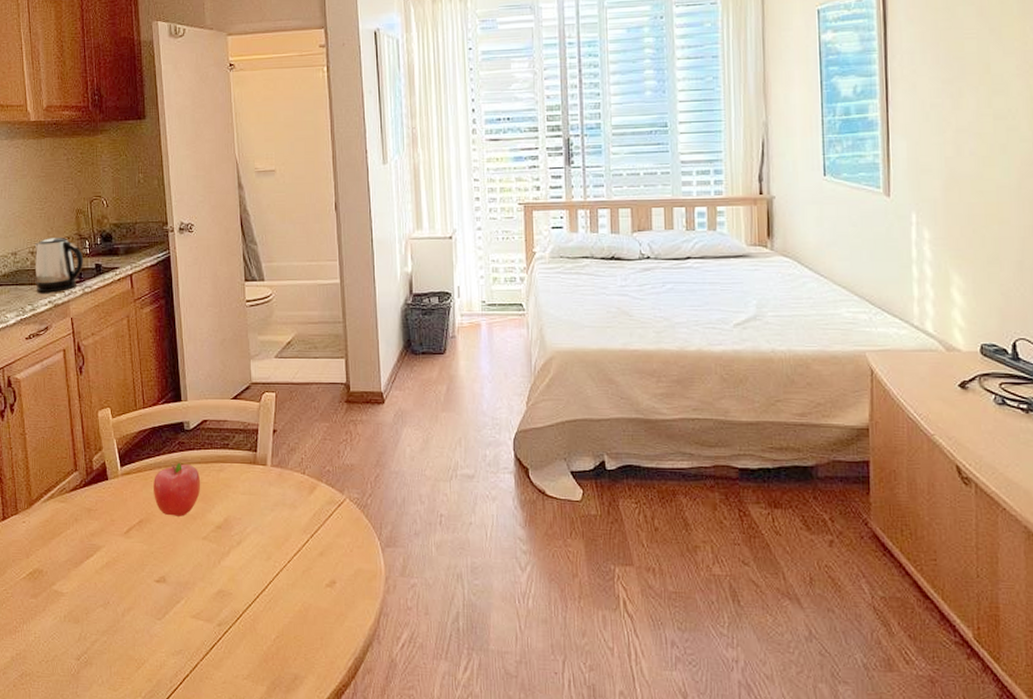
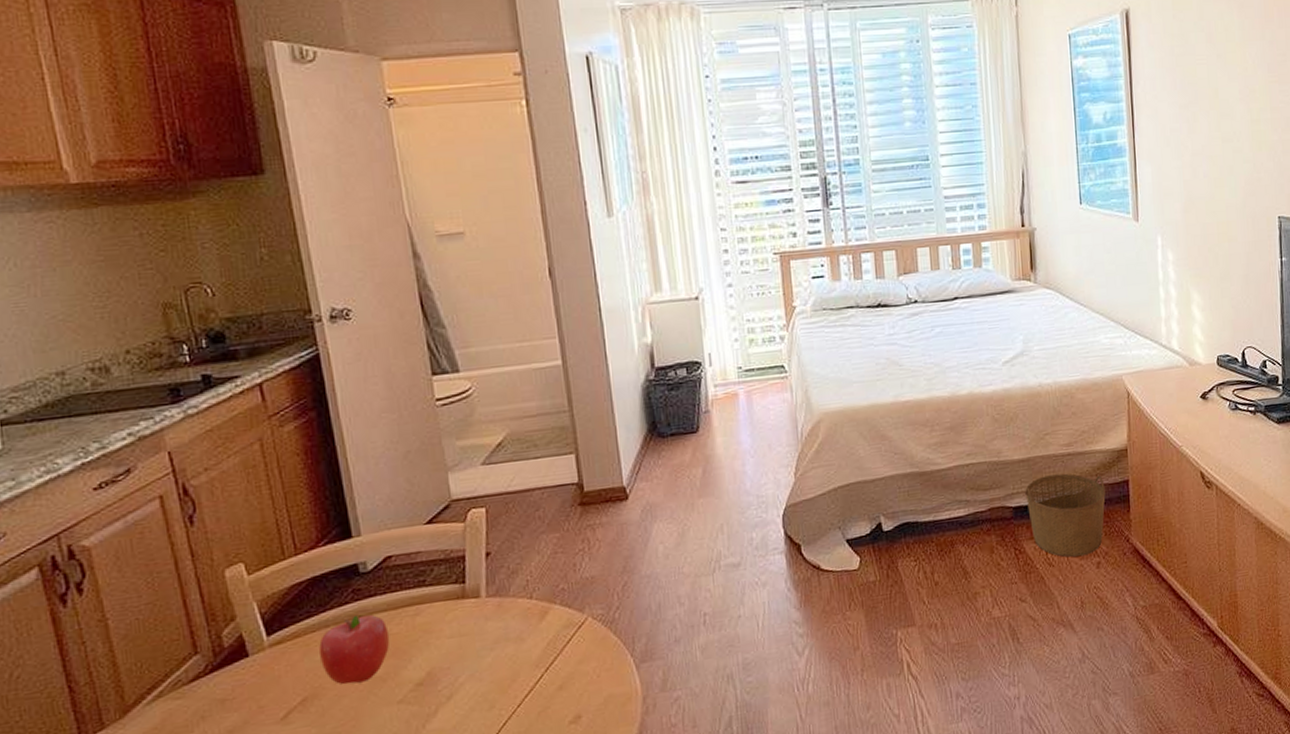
kettle: present [34,236,83,294] -> none [95,342,182,425]
basket: none [752,442,842,531] -> present [1025,473,1106,558]

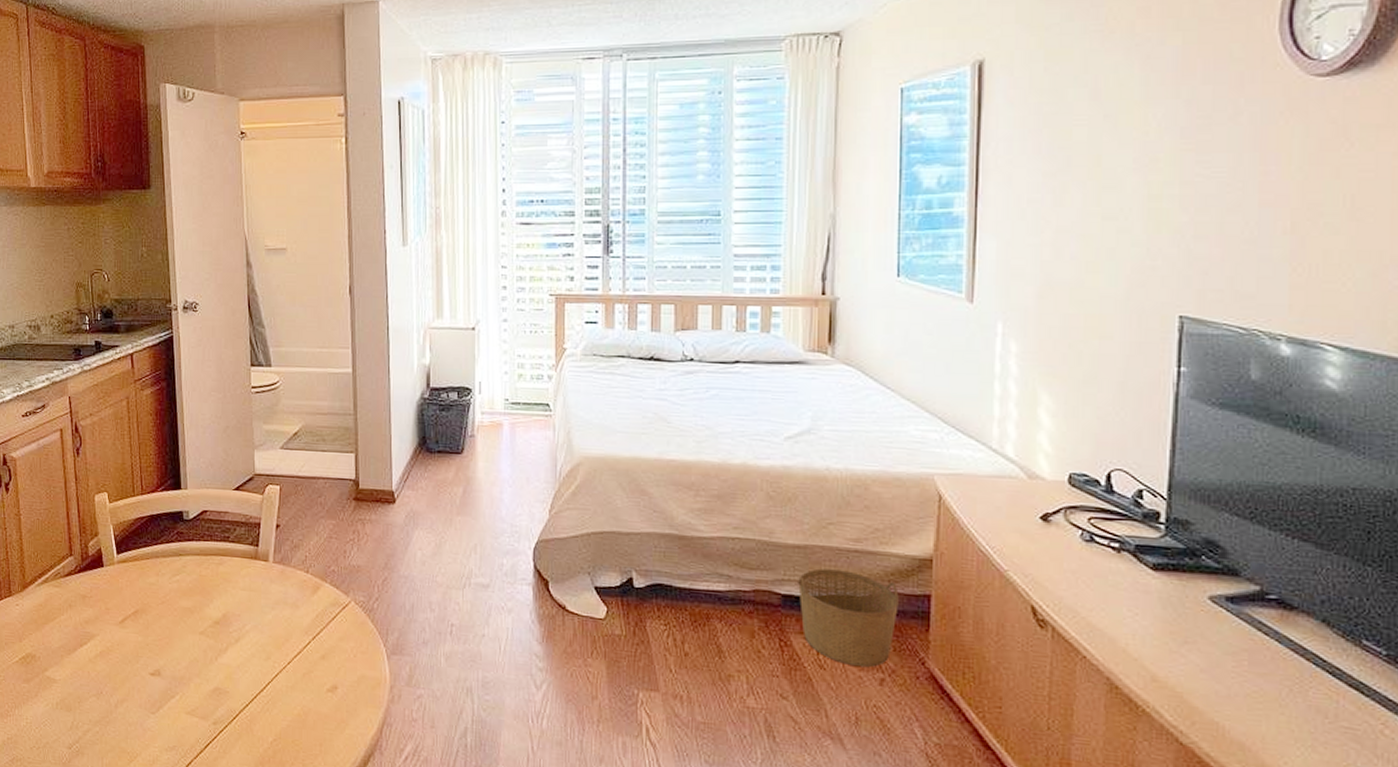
fruit: present [318,614,390,685] -> none [149,554,199,609]

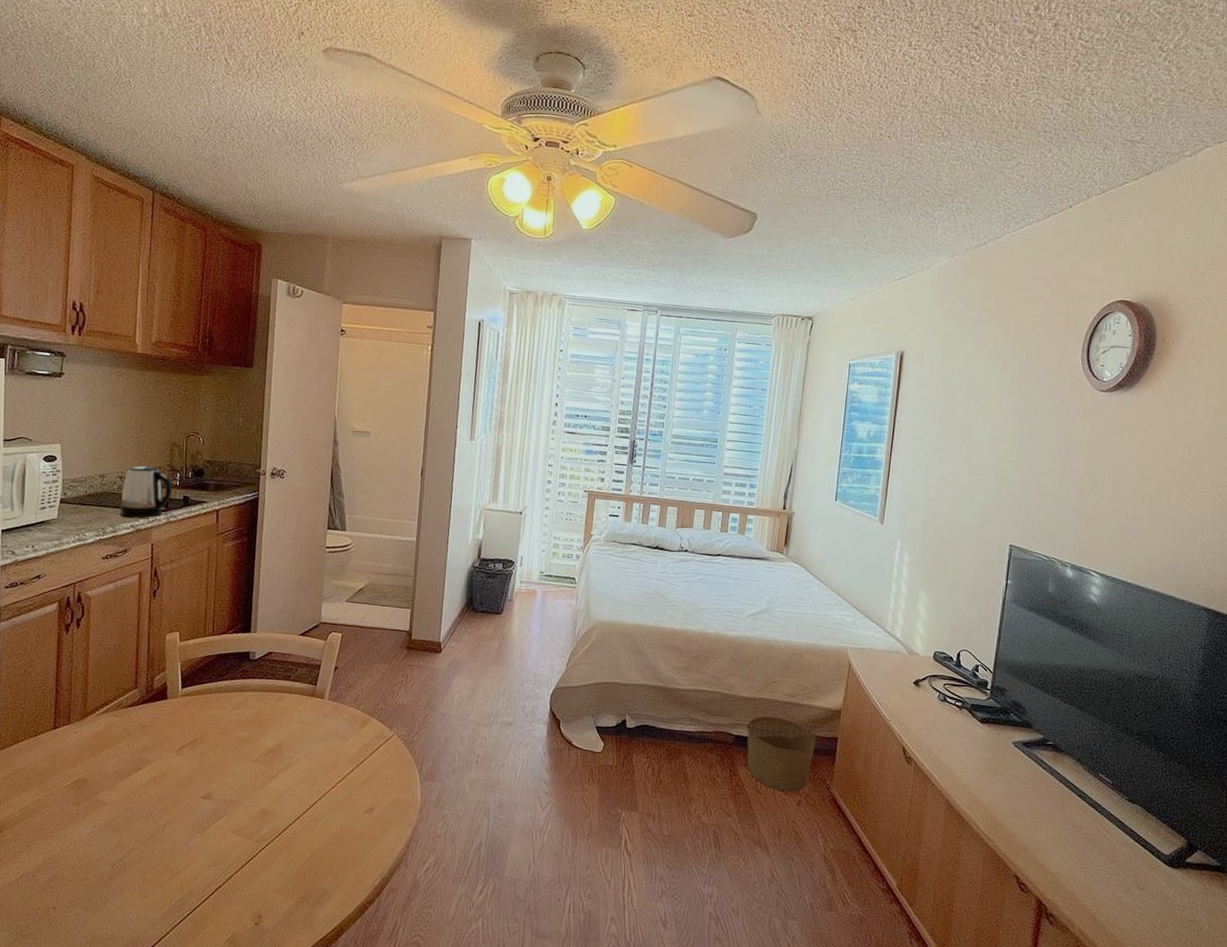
kettle: none [32,310,82,371] -> present [119,465,172,519]

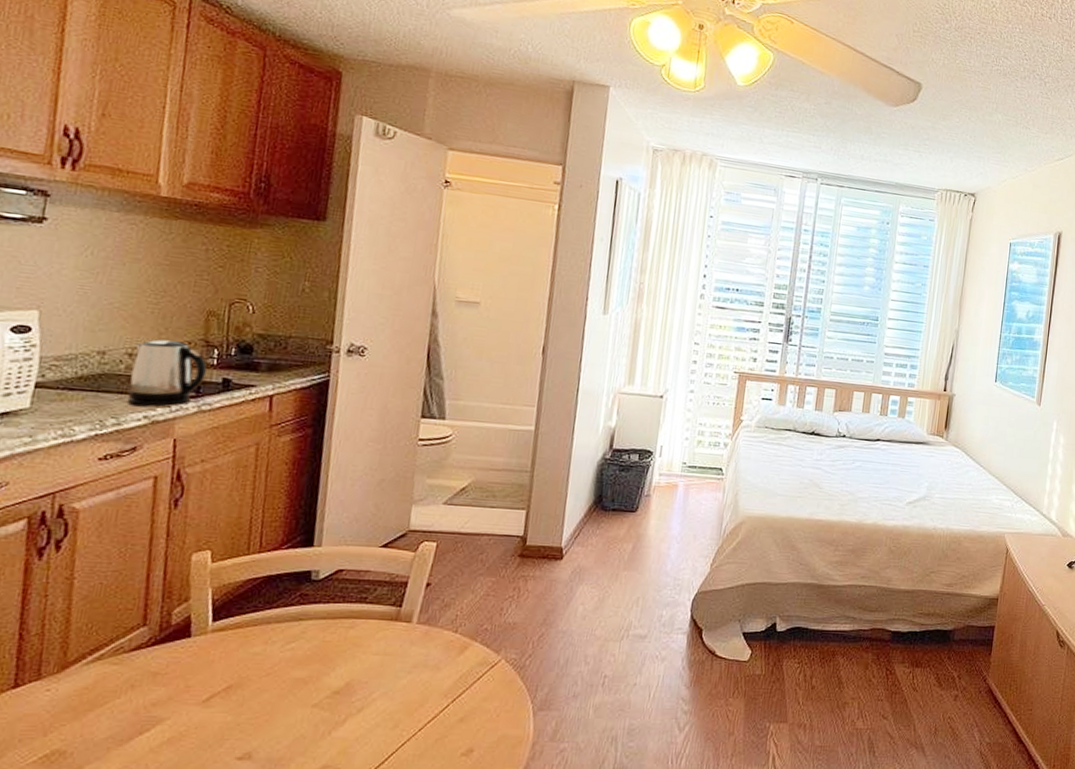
basket: present [747,716,816,792] -> none [904,609,974,687]

